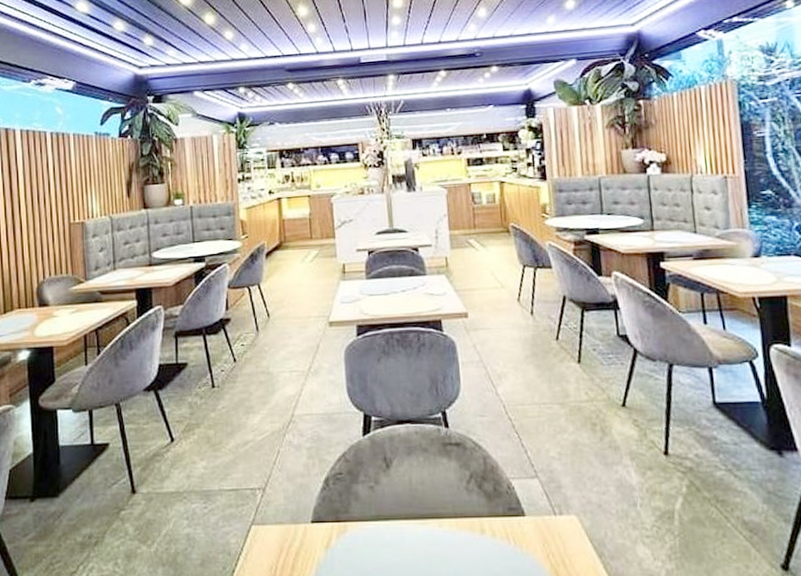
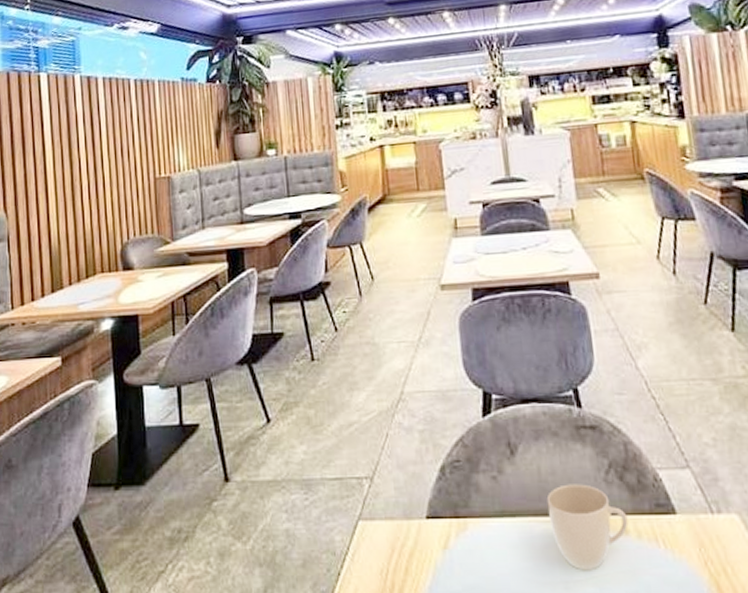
cup: none [416,492,485,564] -> present [546,484,629,571]

